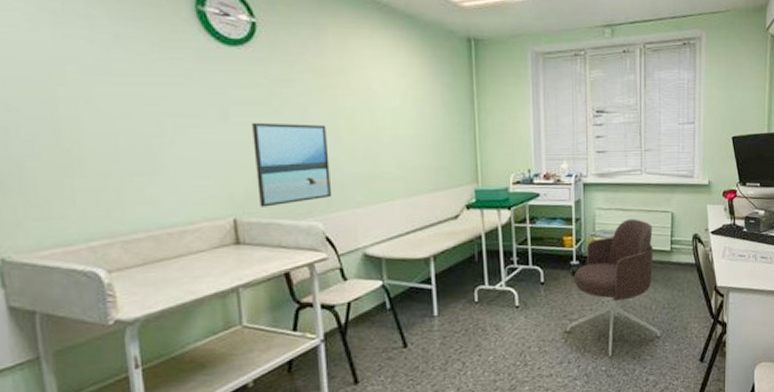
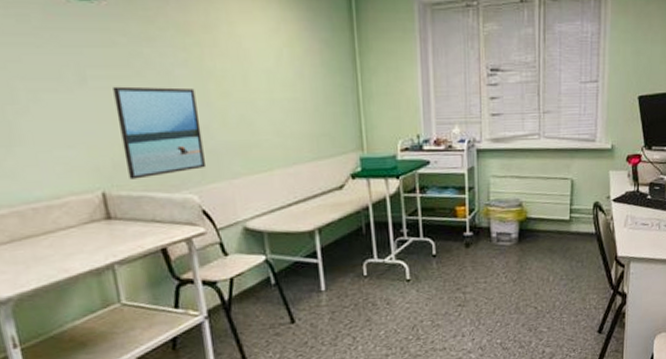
office chair: present [567,219,661,357] -> none [460,187,558,330]

